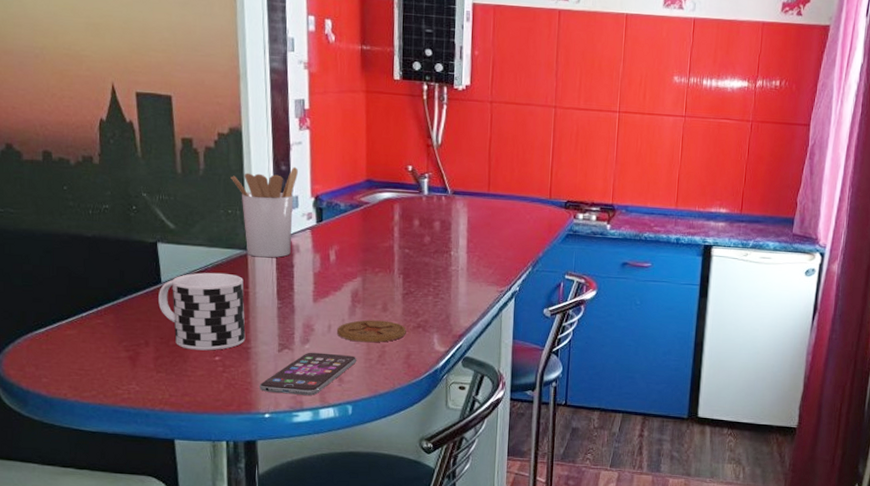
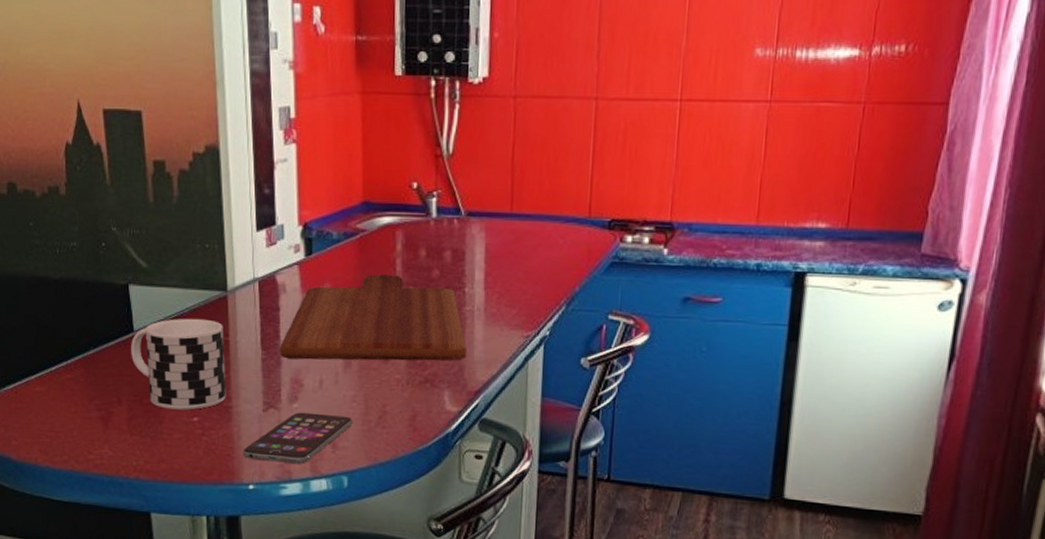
utensil holder: present [230,166,298,258] -> none [207,189,283,300]
cutting board: none [294,239,452,310] -> present [280,274,466,361]
coaster: present [336,320,406,343] -> none [329,373,411,401]

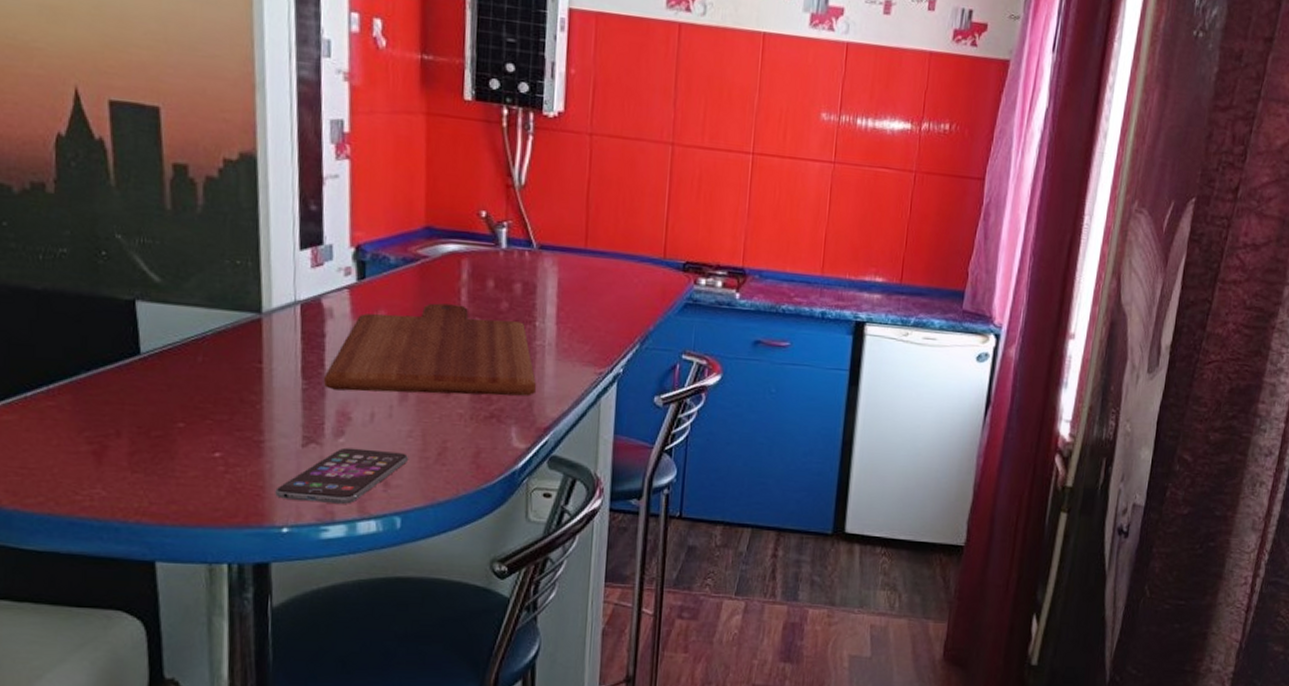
cup: present [131,318,226,410] -> none [136,341,258,445]

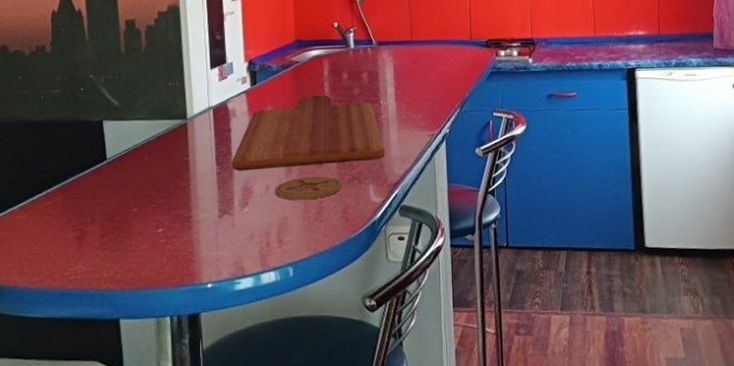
smartphone: present [275,447,408,504] -> none [201,214,295,261]
coaster: none [381,406,475,437] -> present [274,176,342,201]

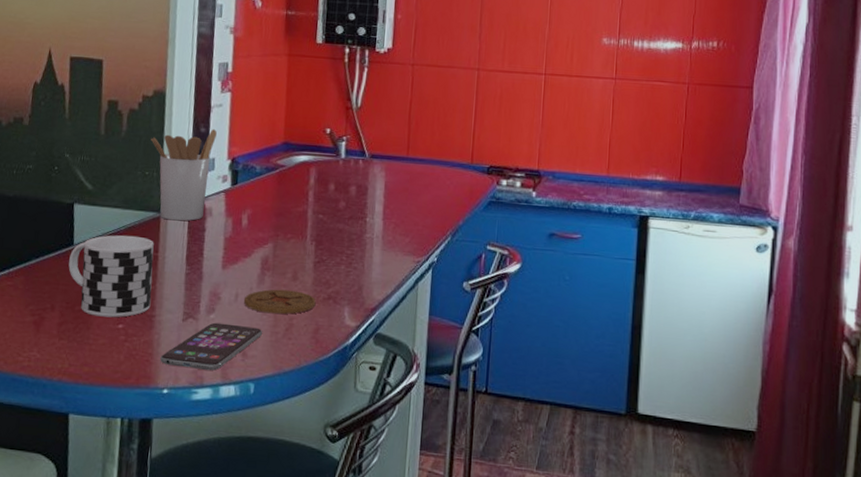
cup: none [104,144,187,224] -> present [68,235,154,318]
utensil holder: none [170,35,232,125] -> present [151,128,217,221]
smartphone: none [201,214,295,261] -> present [160,322,262,371]
cutting board: present [232,95,385,171] -> none [202,203,366,281]

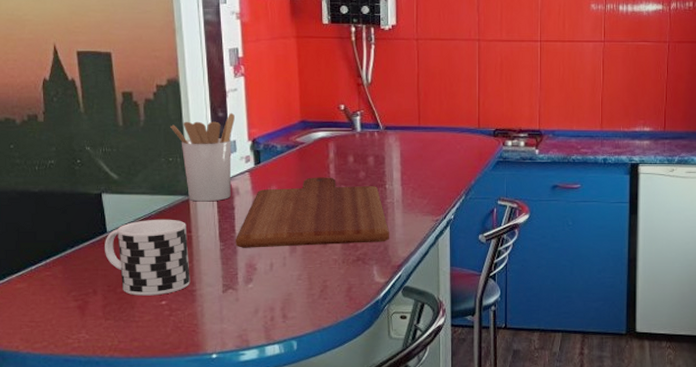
smartphone: present [160,322,262,371] -> none [206,291,299,334]
cutting board: none [202,203,366,281] -> present [236,177,389,248]
coaster: present [243,289,316,315] -> none [278,256,346,278]

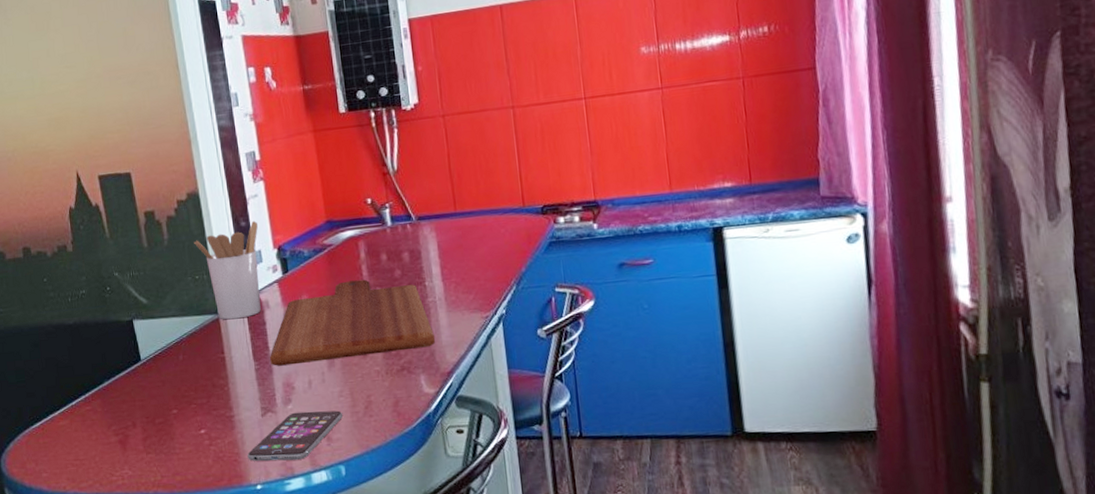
cup: present [105,219,190,296] -> none [139,341,228,426]
smartphone: none [206,291,299,334] -> present [247,410,342,462]

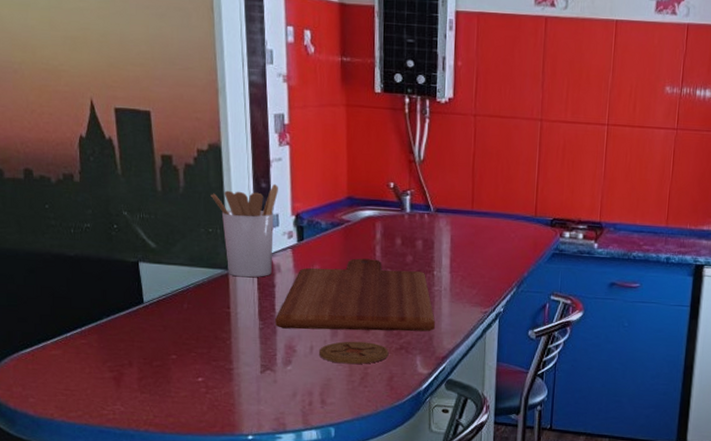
smartphone: present [247,410,342,462] -> none [242,373,339,417]
coaster: none [317,367,391,395] -> present [318,341,389,365]

